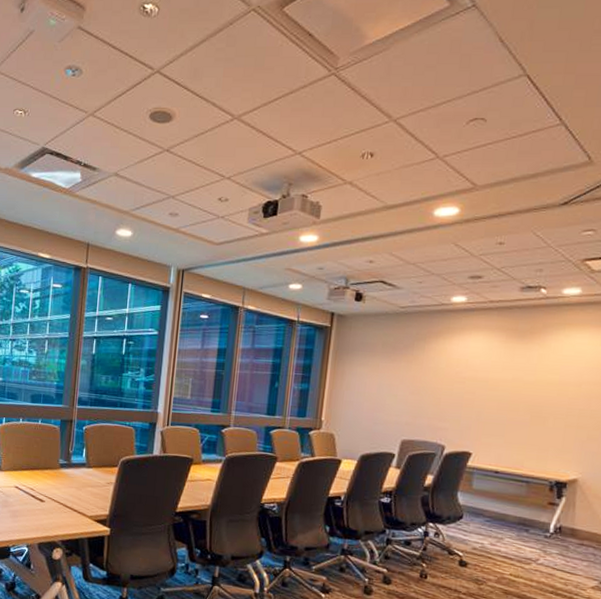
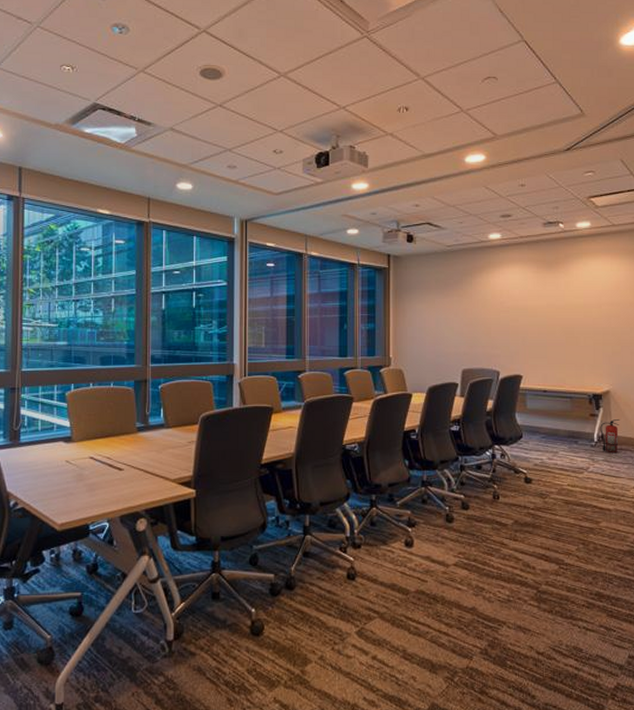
fire extinguisher: none [558,511,587,548] -> present [600,419,621,454]

